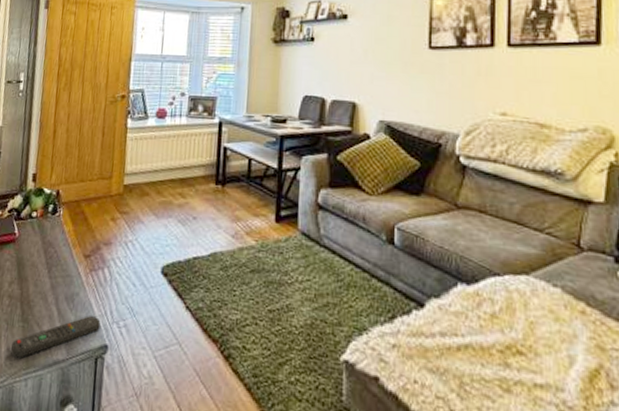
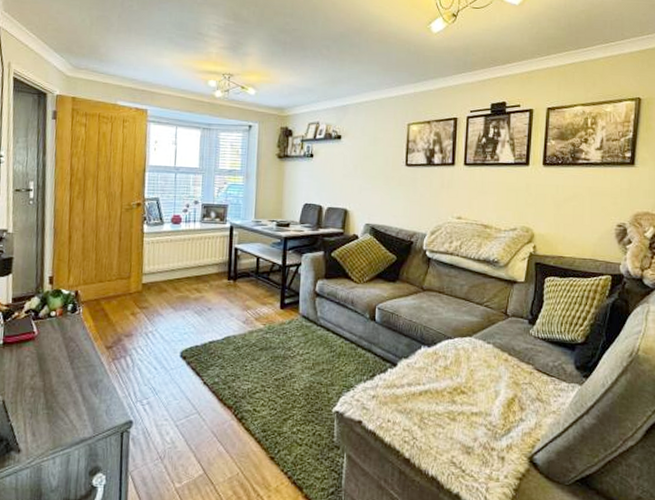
remote control: present [11,315,101,359] -> none [37,398,125,441]

